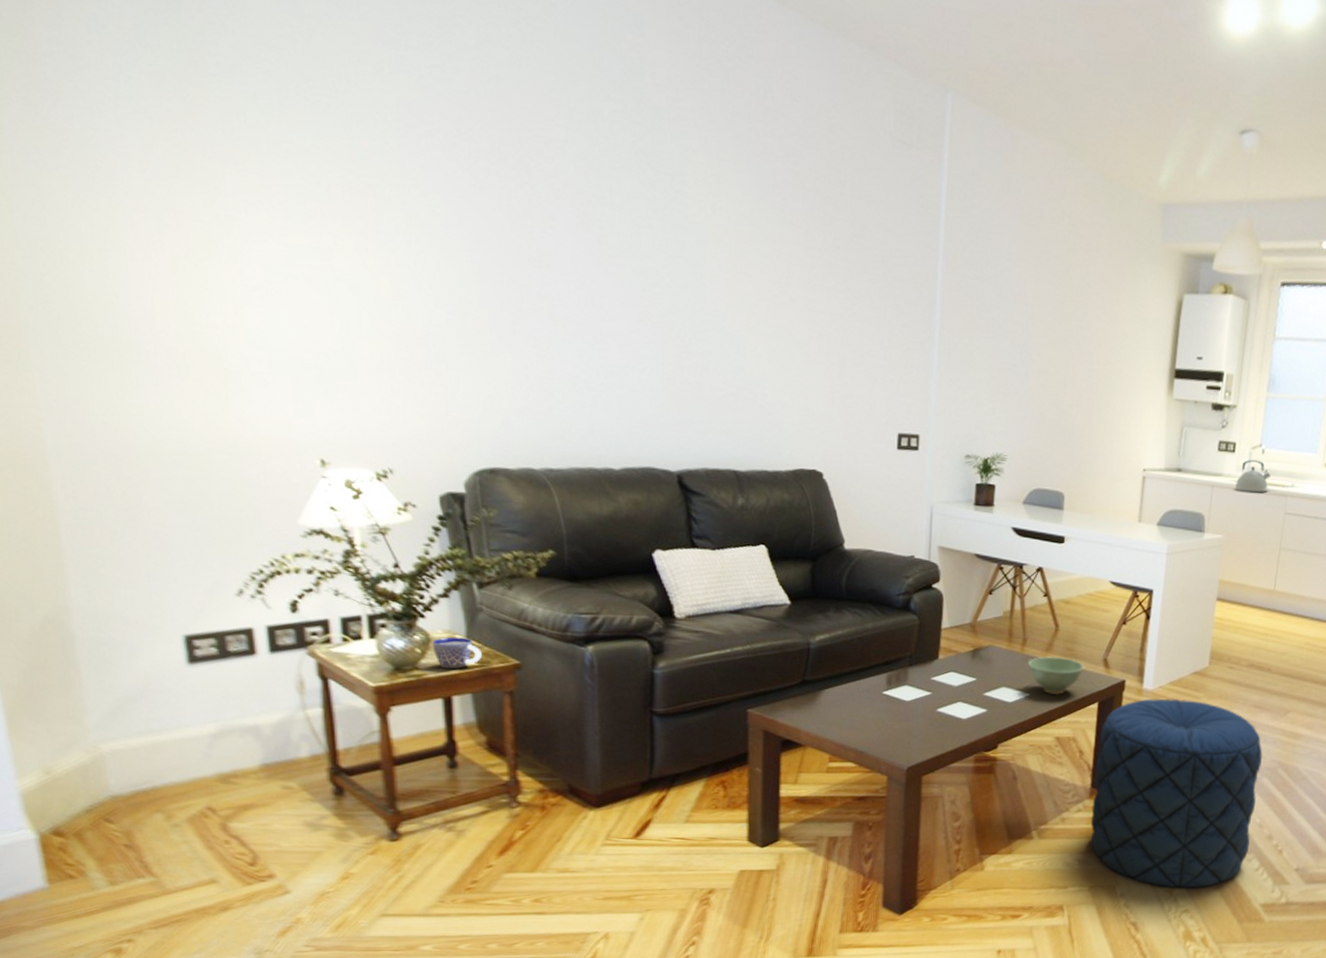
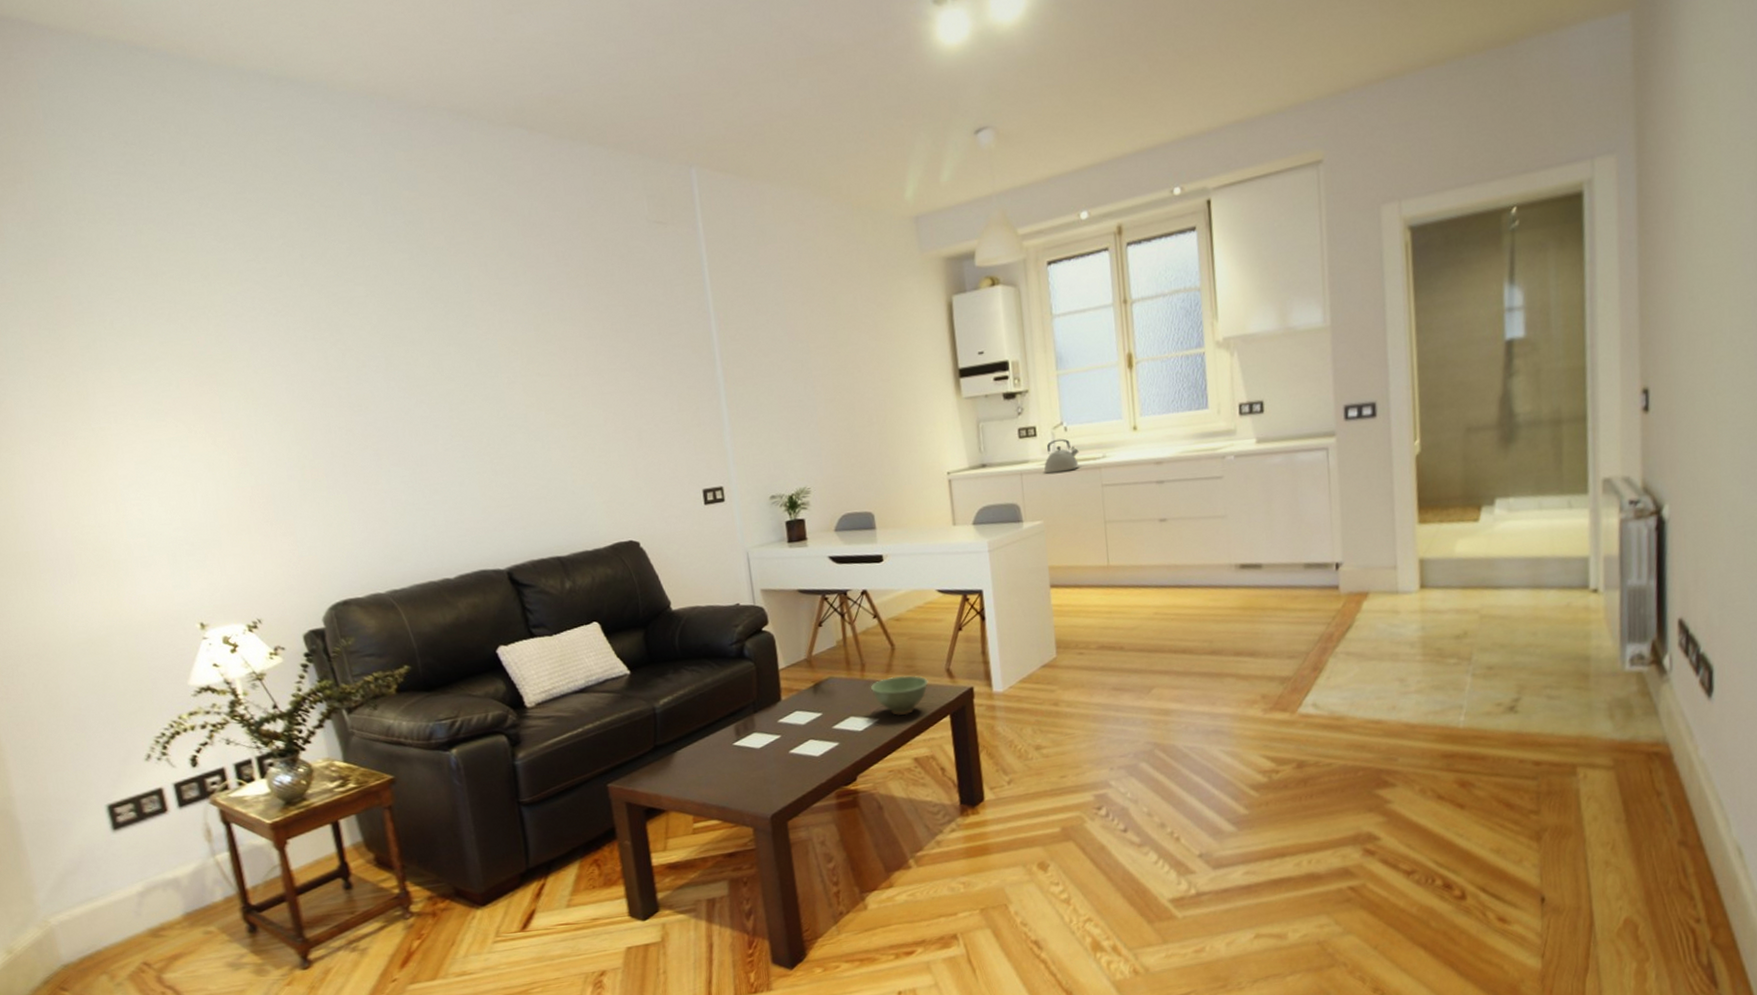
cup: present [432,637,482,670] -> none [314,762,360,795]
pouf: present [1090,698,1263,888] -> none [958,694,1143,898]

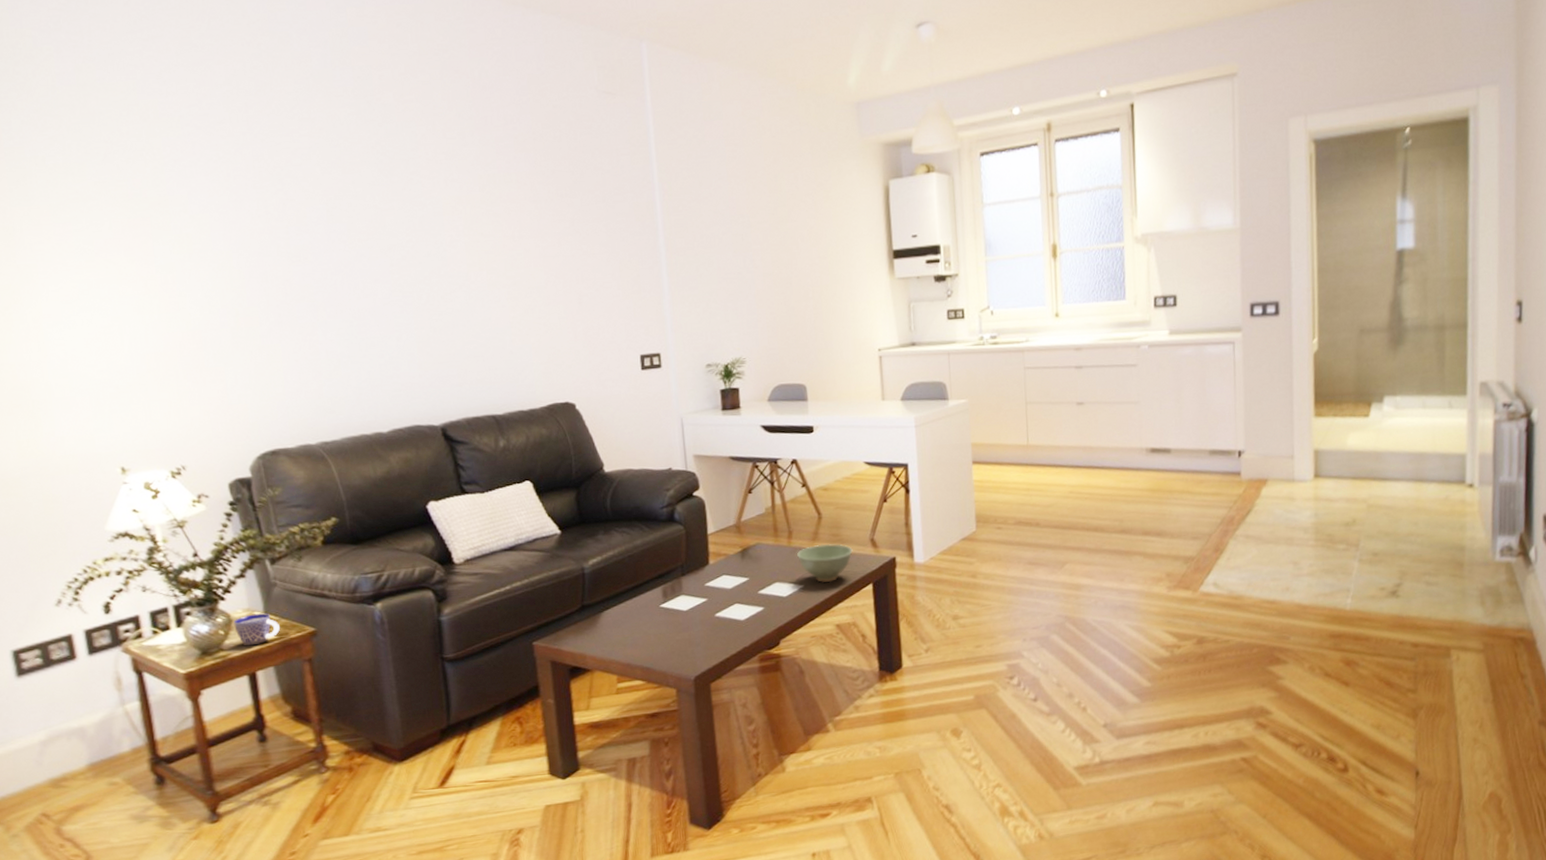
cup: none [314,762,360,795] -> present [233,613,280,646]
kettle: present [1043,438,1079,474] -> none [970,321,1004,354]

